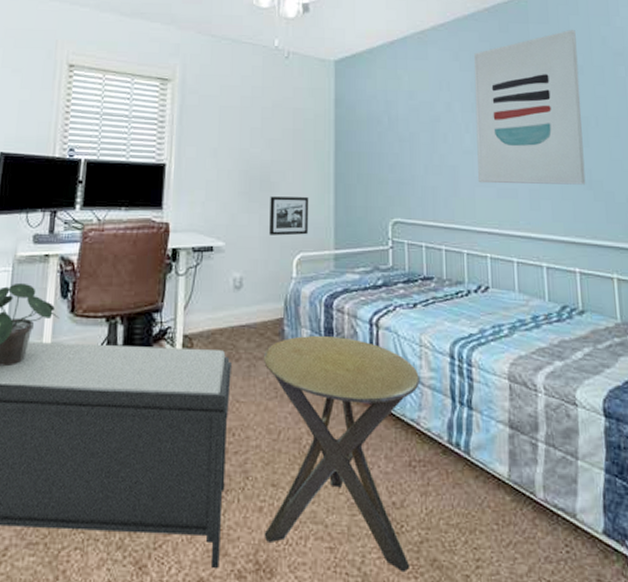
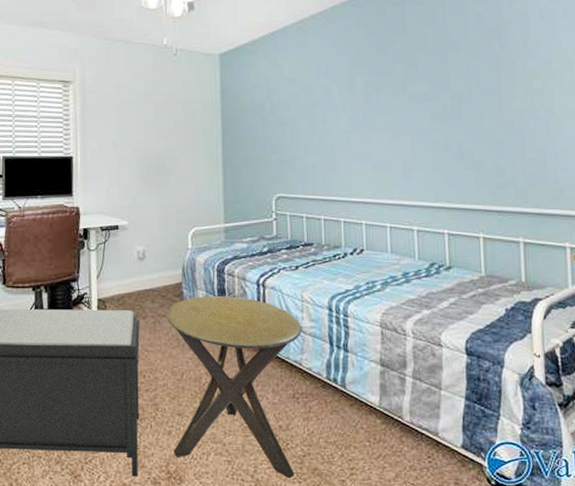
picture frame: present [269,196,309,236] -> none [166,179,201,214]
wall art: present [474,29,586,185] -> none [351,8,457,159]

